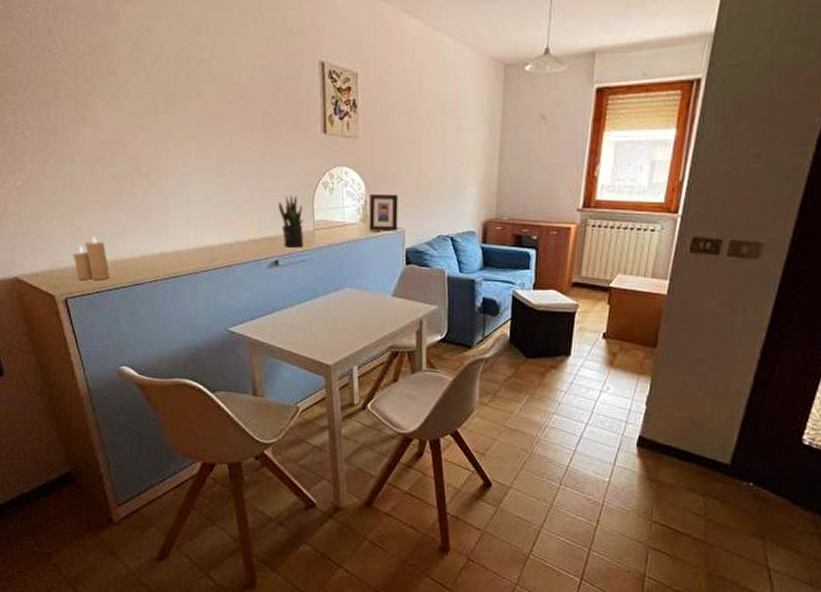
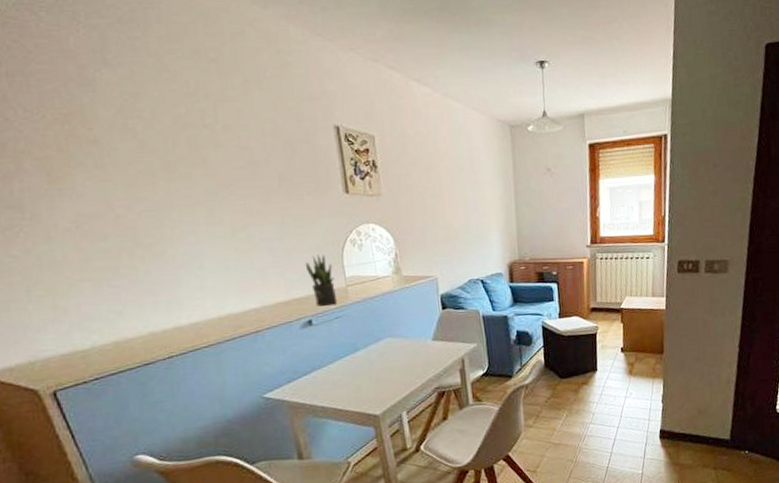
candle: present [73,236,109,280] -> none [59,318,111,368]
picture frame: present [369,193,398,231] -> none [400,245,430,282]

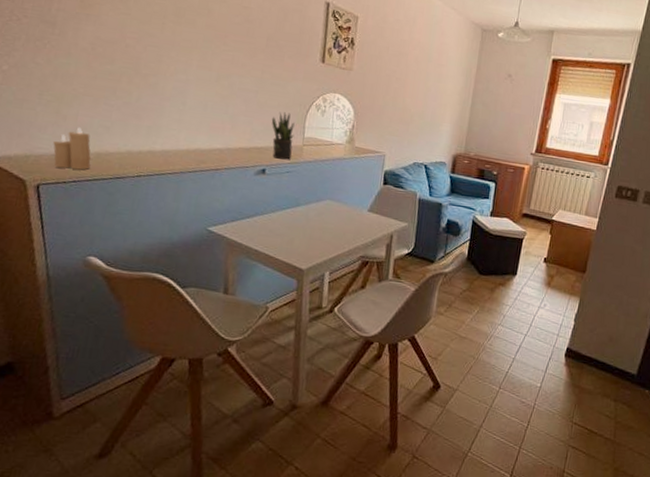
candle: none [59,318,111,368] -> present [53,127,91,170]

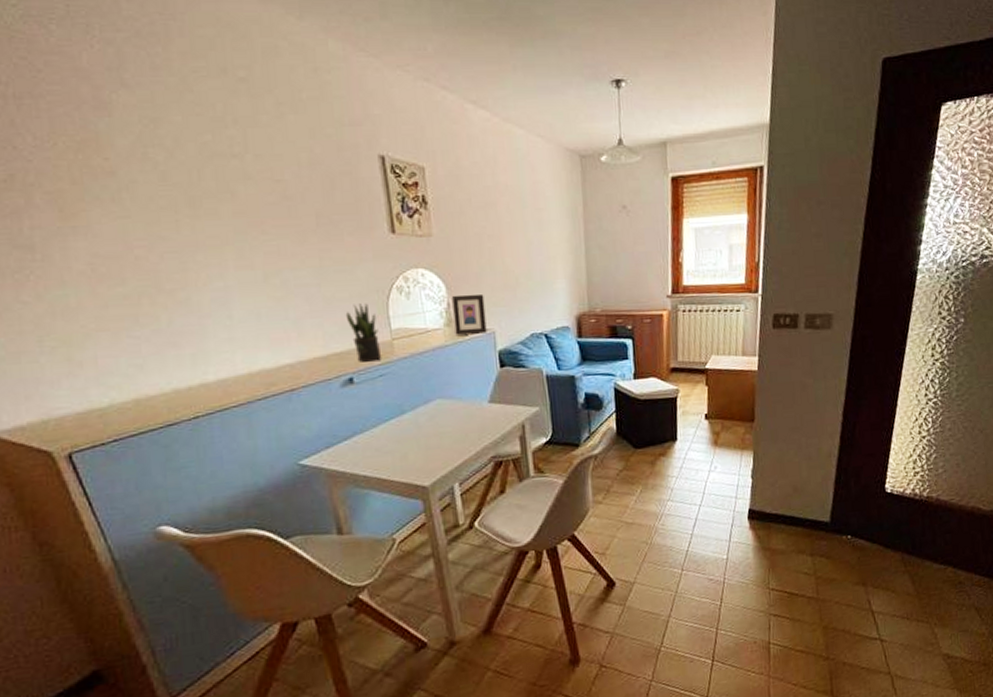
candle: present [53,127,91,170] -> none [74,372,131,428]
picture frame: none [353,119,383,155] -> present [452,294,487,335]

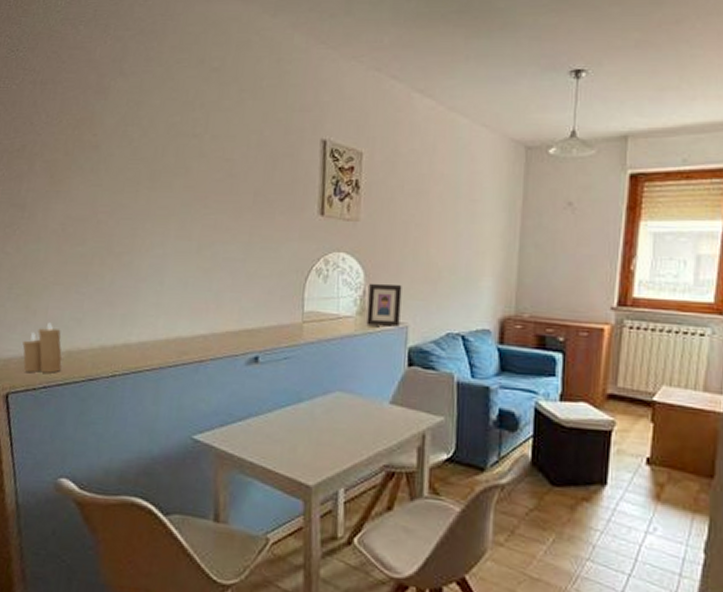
candle: none [74,372,131,428] -> present [22,322,62,373]
potted plant: present [345,303,382,362] -> none [263,282,291,342]

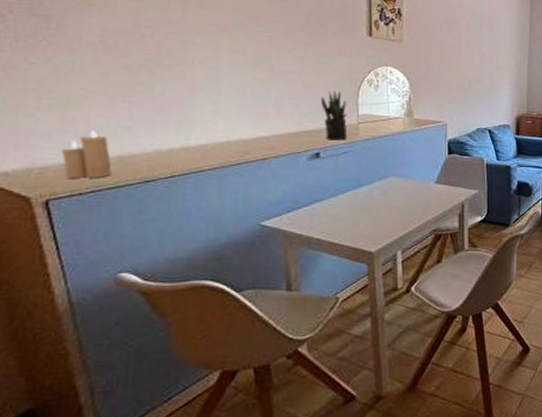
potted plant: none [263,282,291,342] -> present [320,91,348,140]
picture frame: present [366,283,402,327] -> none [413,91,441,125]

